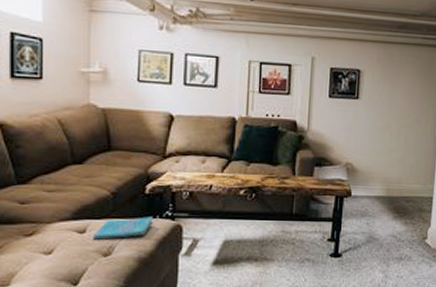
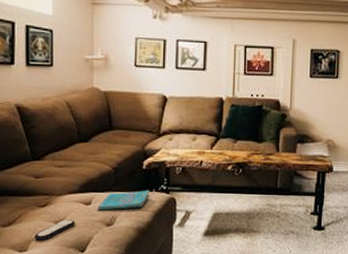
remote control: none [19,249,68,274] -> present [35,219,76,241]

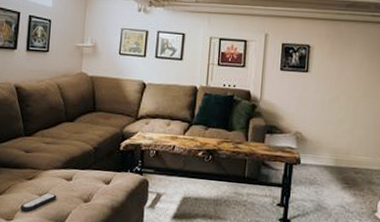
cover: present [97,190,150,211] -> none [77,170,125,188]

